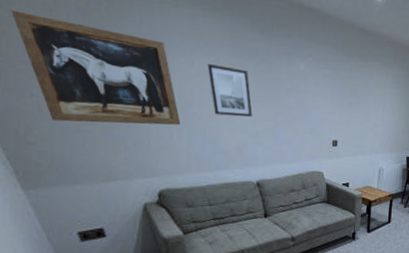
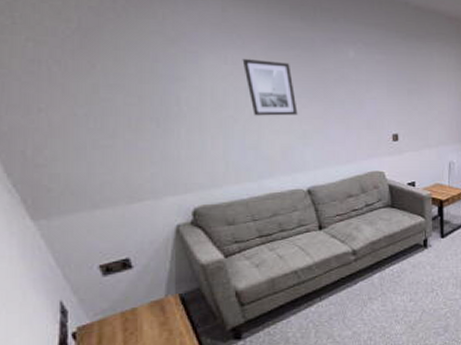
wall art: present [11,10,181,126] -> none [14,16,215,137]

